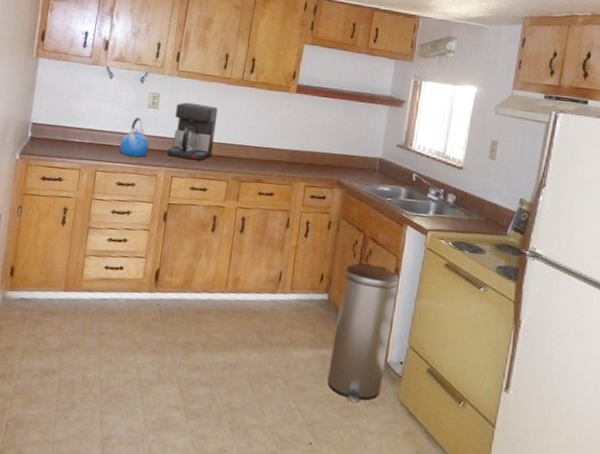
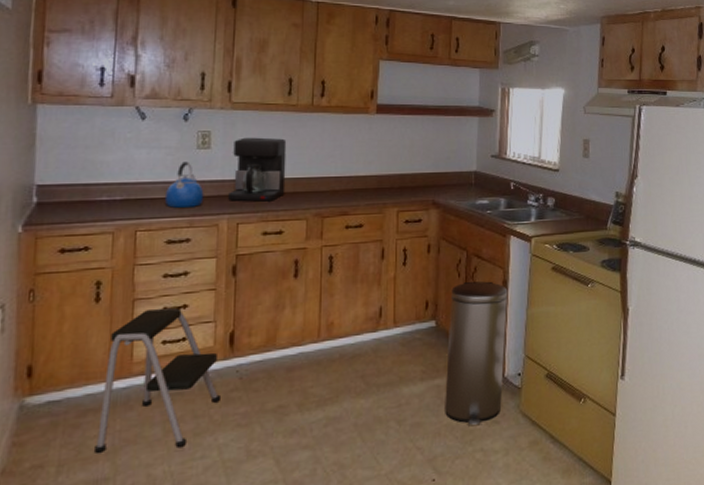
step stool: none [48,238,145,359] -> present [95,308,220,453]

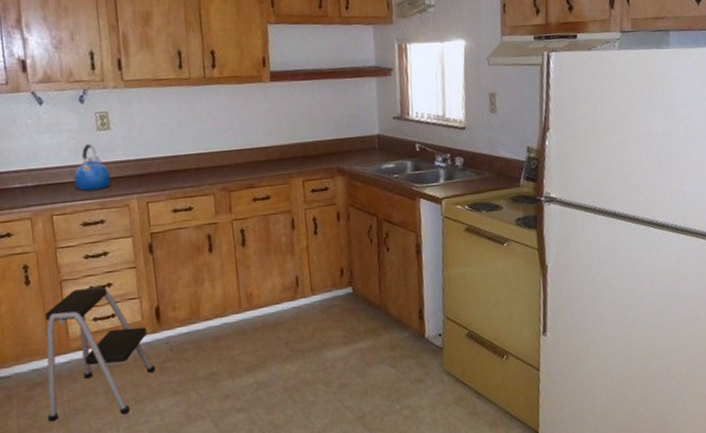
coffee maker: present [228,137,287,202] -> none [132,114,188,181]
pedal bin: present [445,281,508,427] -> none [364,245,425,386]

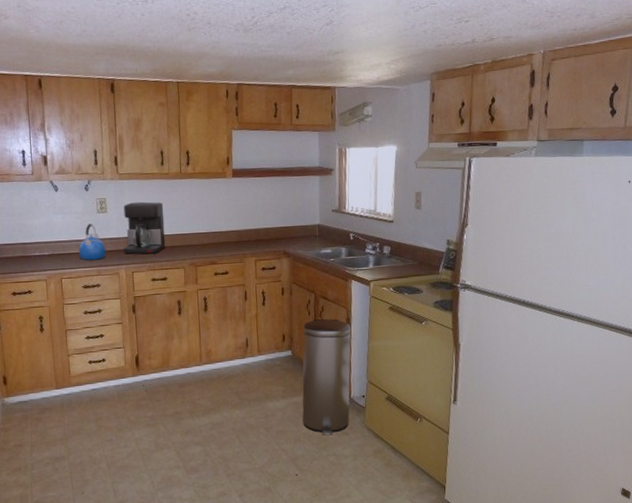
step stool: present [45,287,155,421] -> none [53,337,133,439]
coffee maker: none [132,114,188,181] -> present [123,202,165,255]
pedal bin: none [364,245,425,386] -> present [302,318,352,436]

